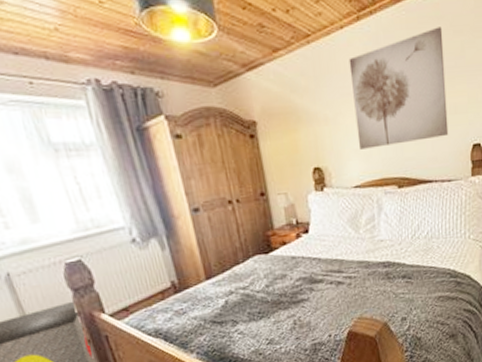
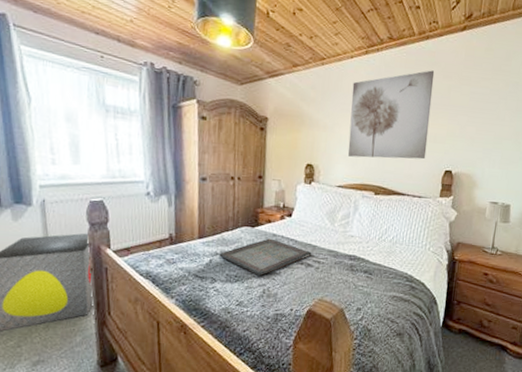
serving tray: none [234,262,340,307] -> present [219,238,312,275]

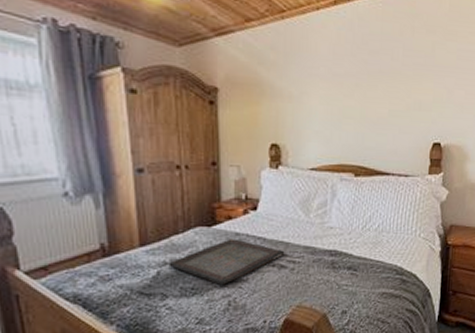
wall art: present [348,70,435,160] -> none [320,23,416,133]

